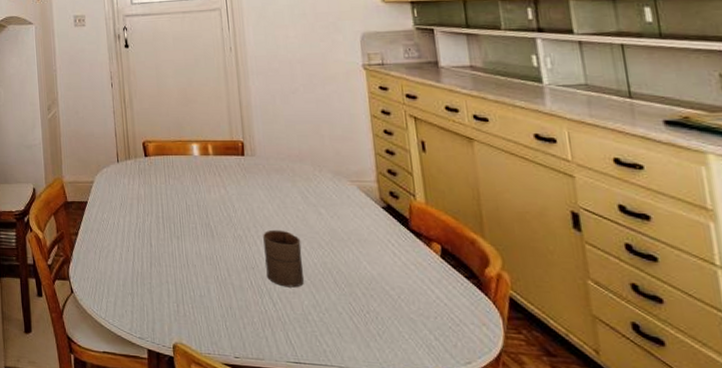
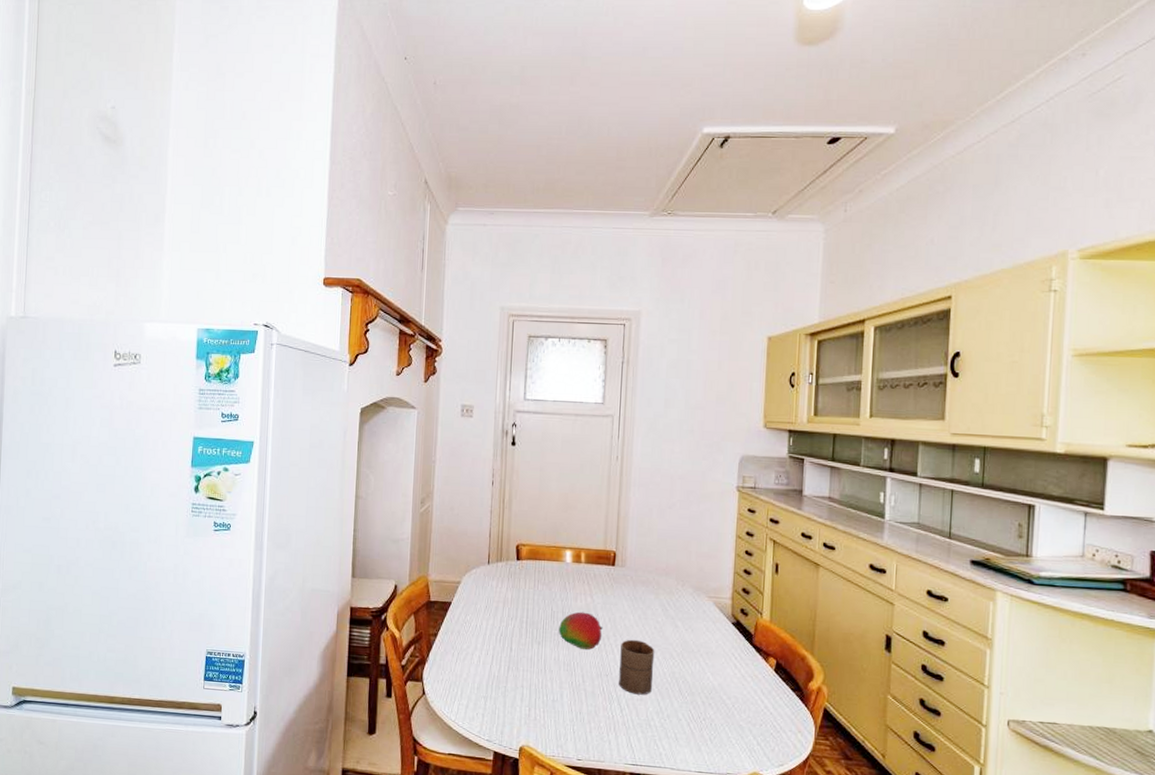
fruit: none [196,204,242,242] -> present [559,611,603,650]

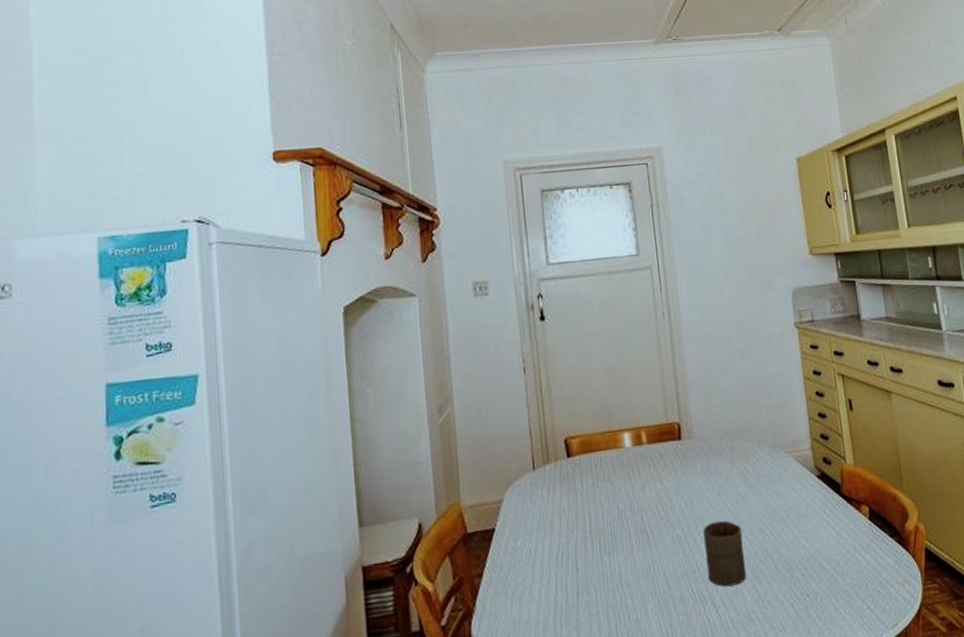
fruit: present [559,611,603,650] -> none [629,502,681,548]

